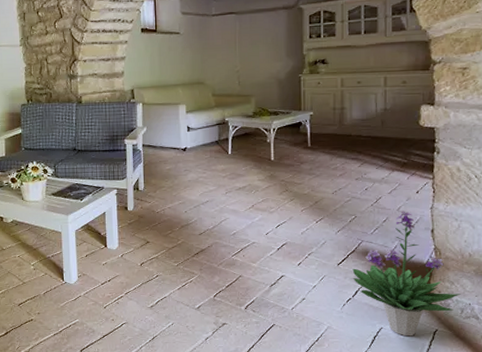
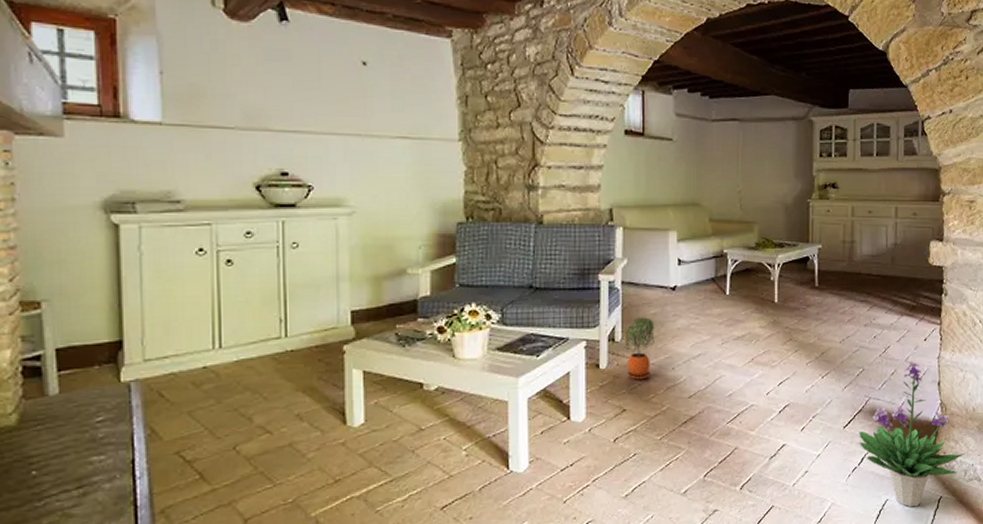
potted plant: none [146,172,170,220] -> present [625,317,655,380]

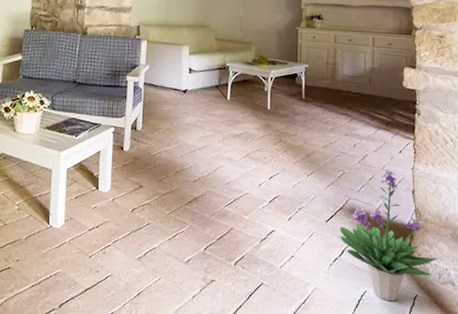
potted plant: present [625,317,655,380] -> none [144,112,169,163]

